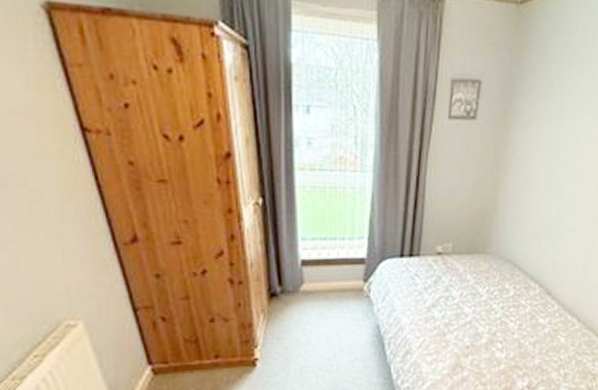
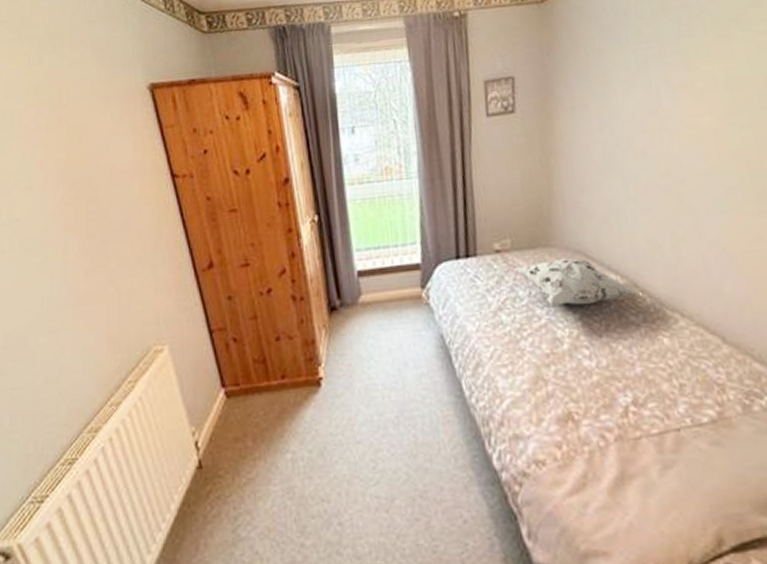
decorative pillow: none [451,266,551,307] -> present [513,258,640,306]

